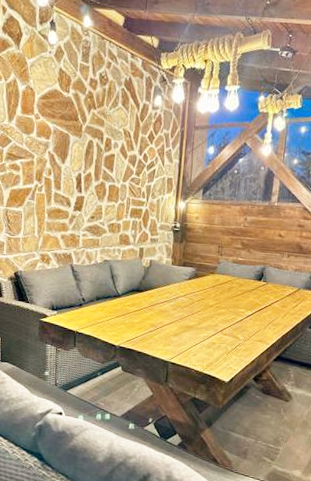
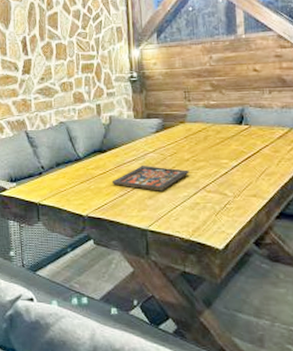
board game: none [144,307,212,331] -> present [111,166,189,191]

